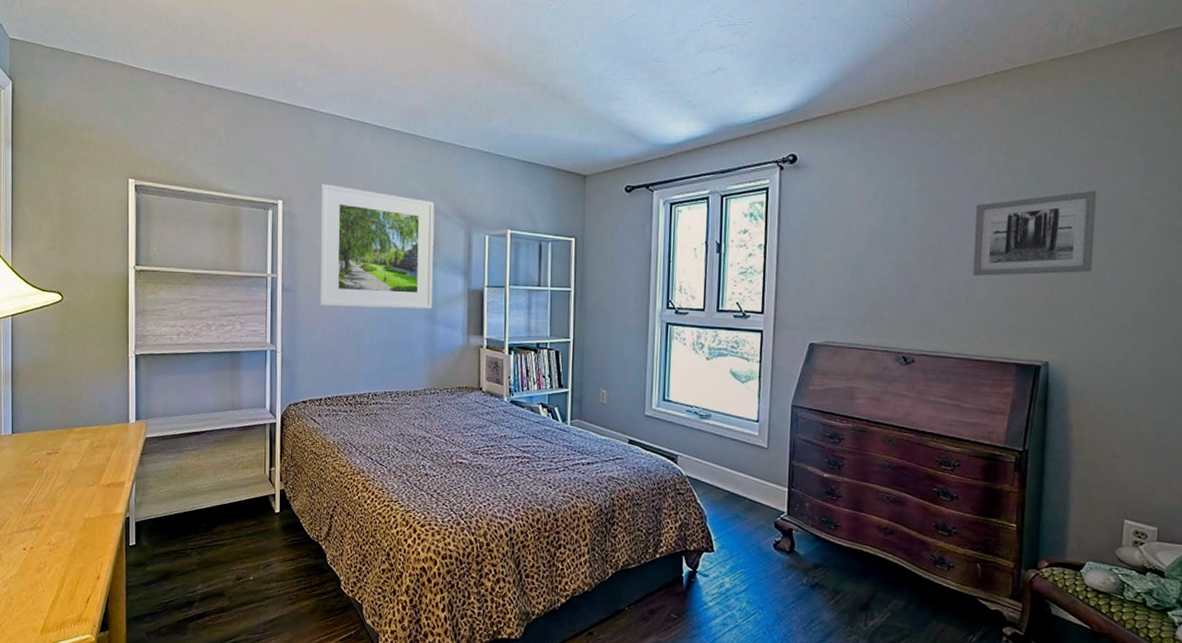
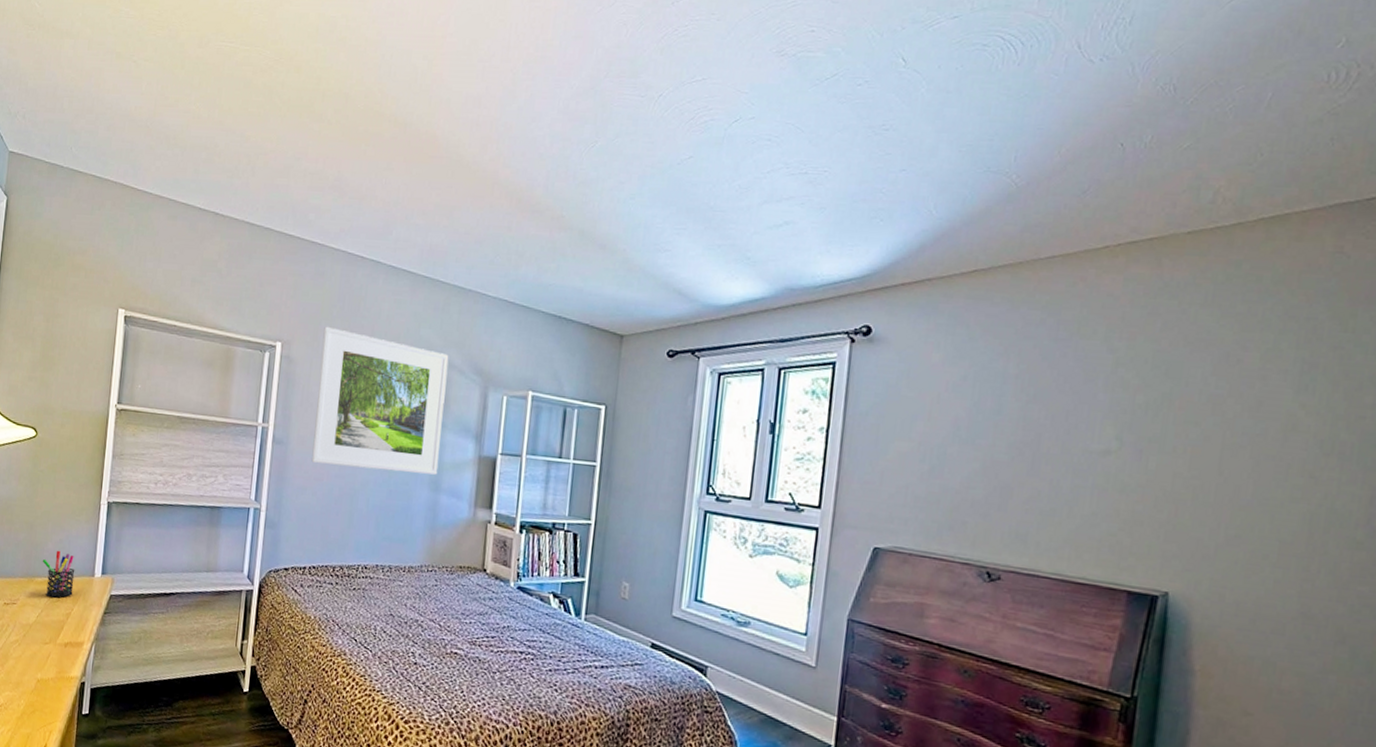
pen holder: none [79,401,111,444] -> present [42,550,75,598]
wall art: present [972,190,1097,276] -> none [1078,390,1240,489]

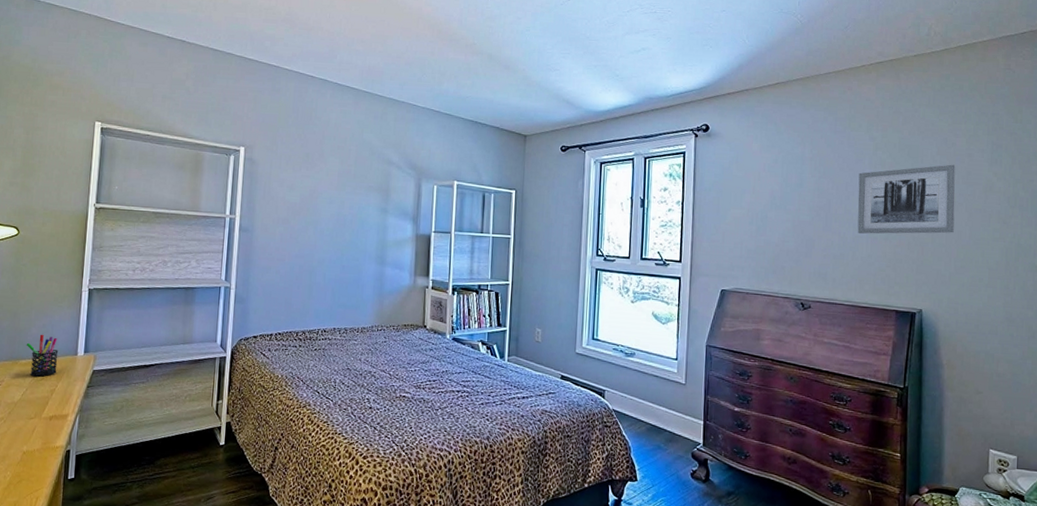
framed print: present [311,326,449,475] -> none [274,133,388,251]
wall art: none [1078,390,1240,489] -> present [857,164,955,234]

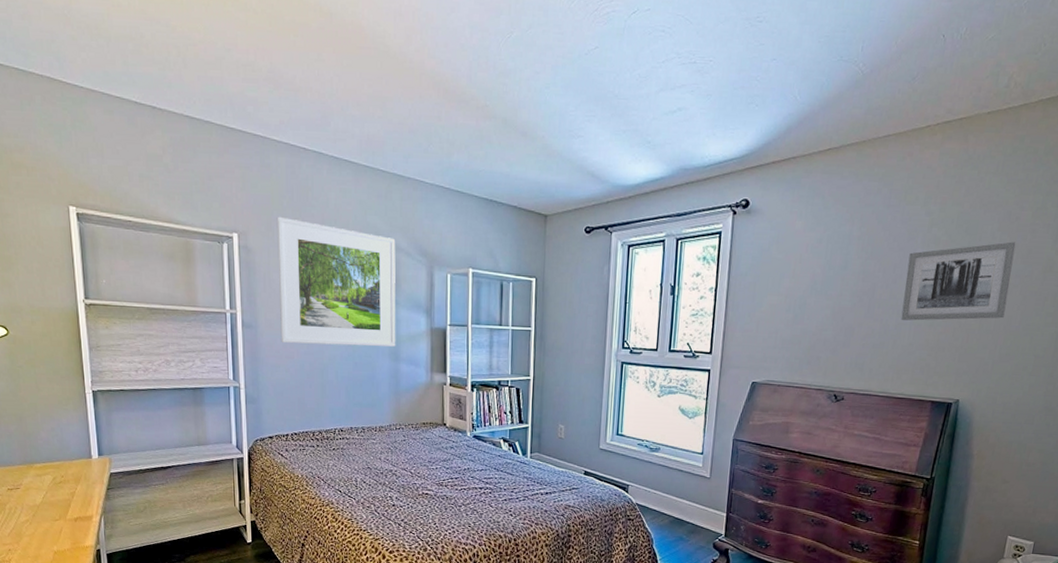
pen holder: present [26,334,59,377] -> none [37,437,74,480]
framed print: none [274,133,388,251] -> present [277,216,396,347]

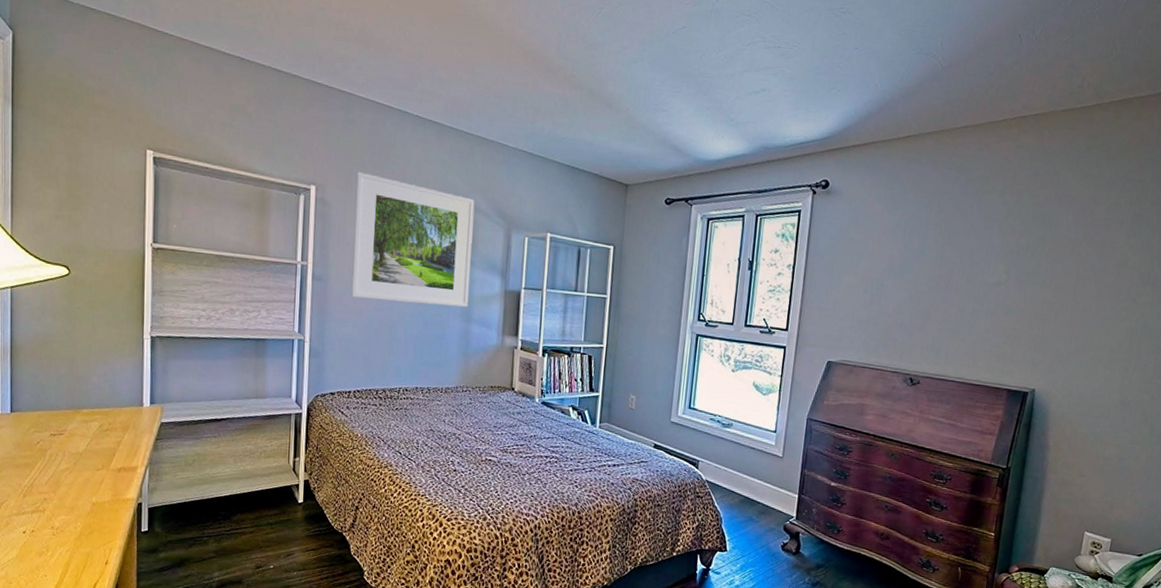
wall art: present [901,241,1016,321] -> none [977,235,1091,311]

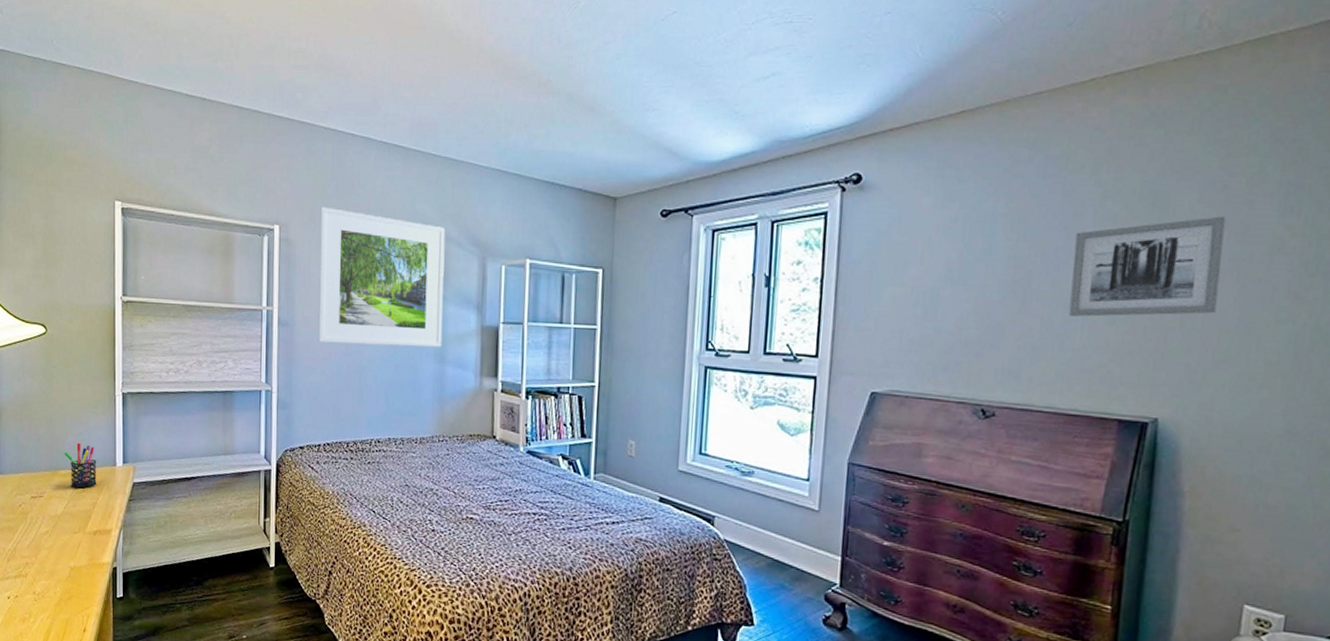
pen holder: none [87,382,123,427] -> present [64,442,97,489]
wall art: none [977,235,1091,311] -> present [1068,216,1226,317]

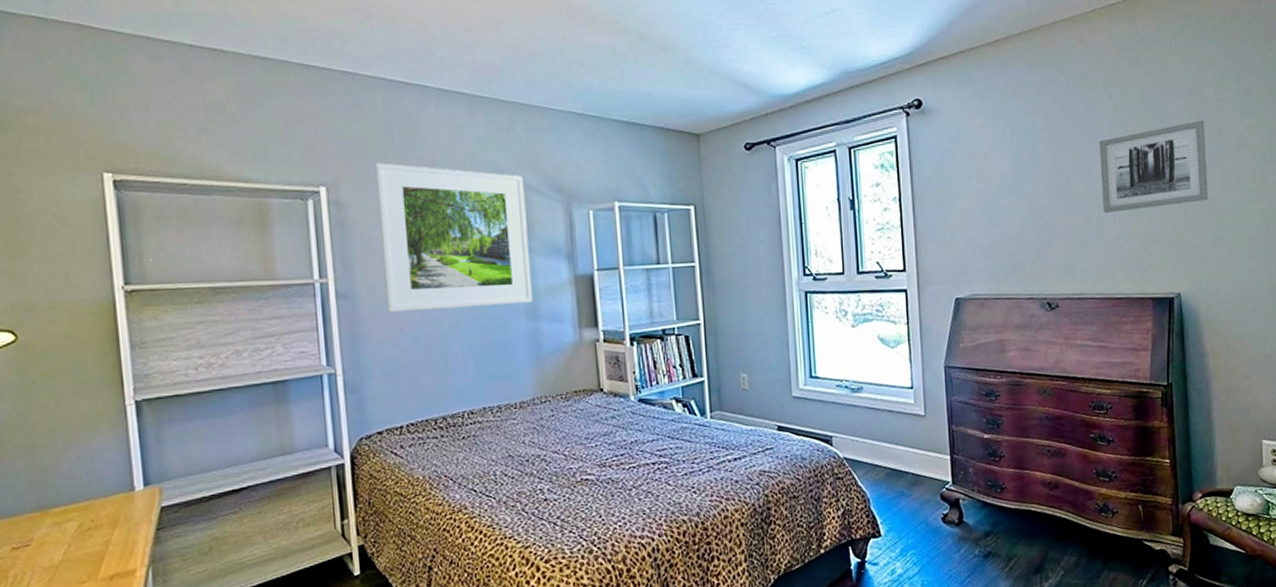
pen holder: present [64,442,97,489] -> none [57,469,109,527]

